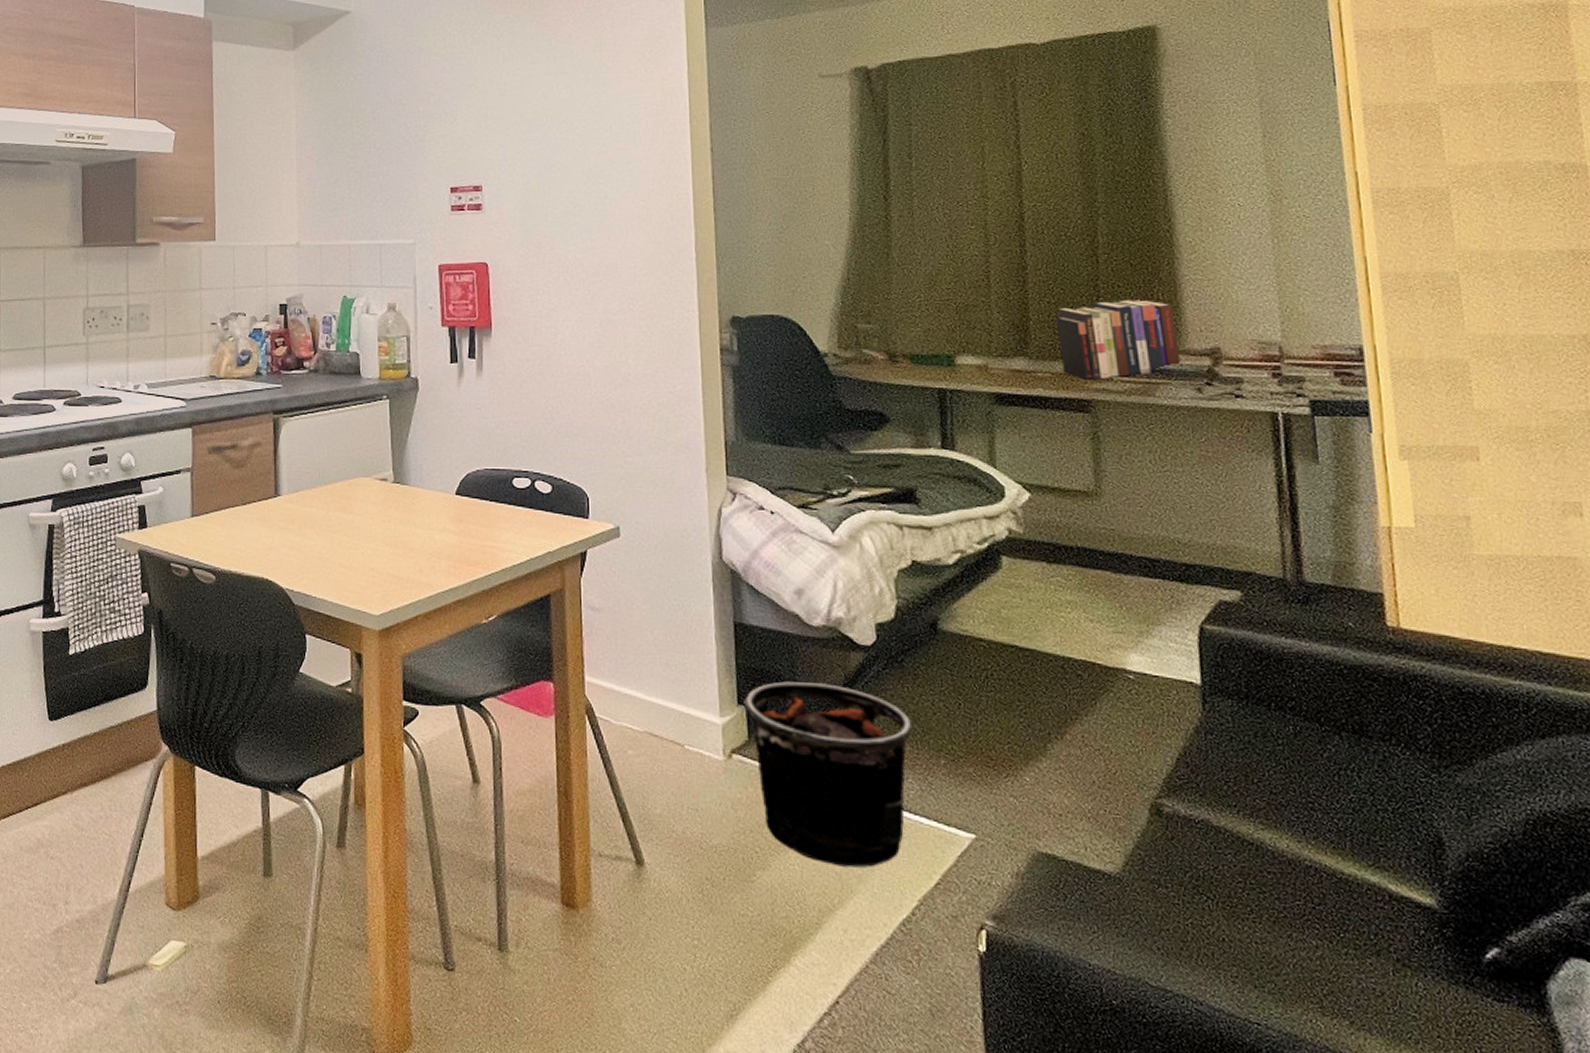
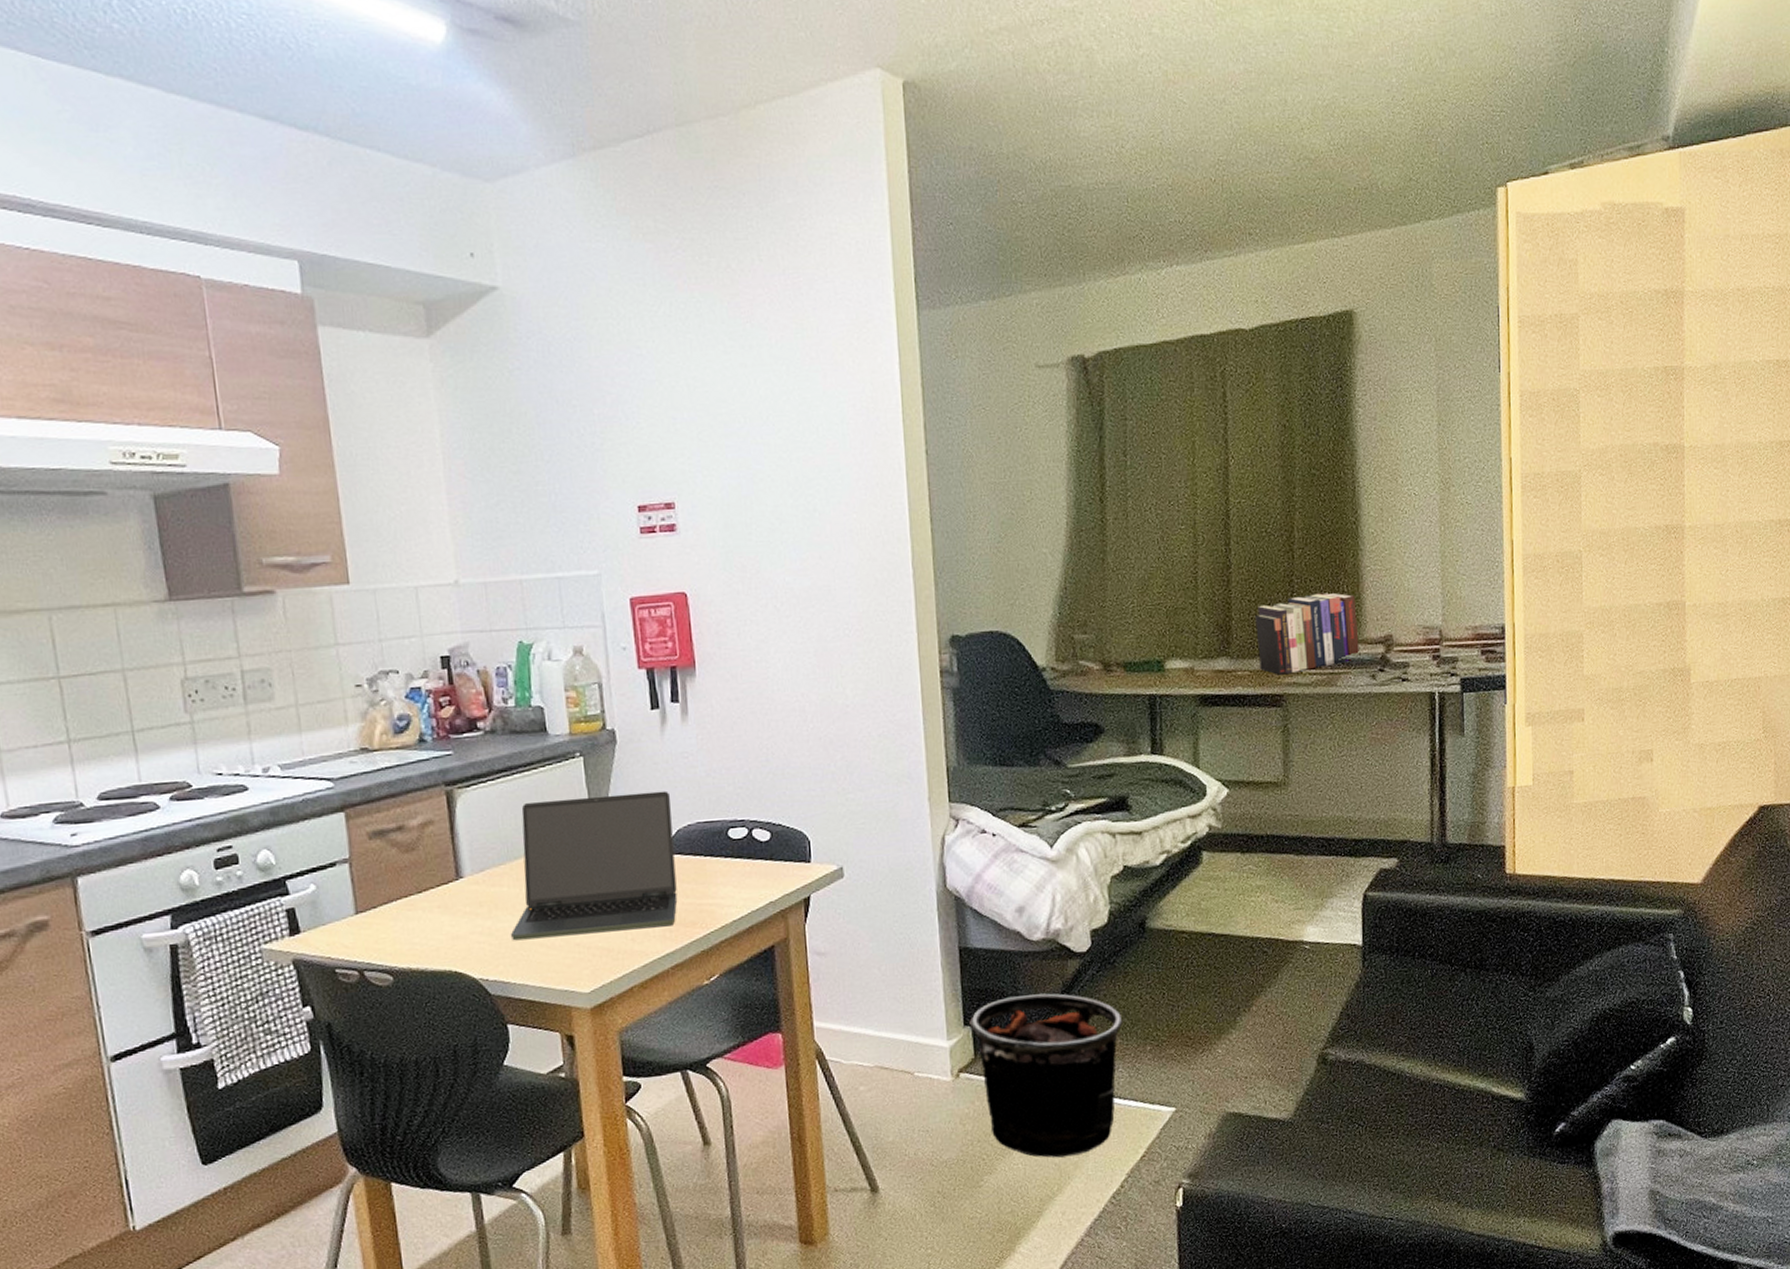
laptop: none [316,435,463,562] -> present [511,791,678,941]

